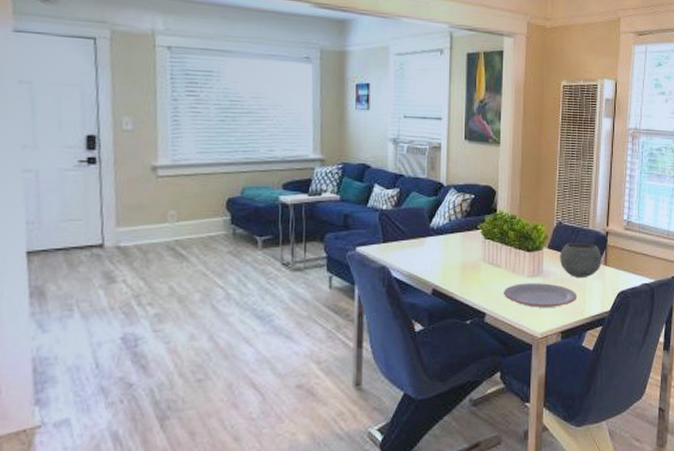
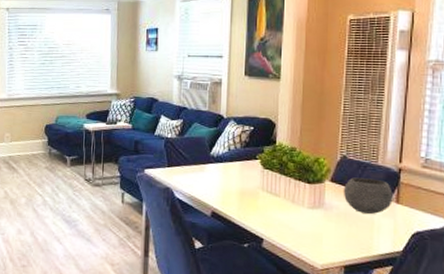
plate: present [504,283,578,308] -> none [282,214,364,241]

